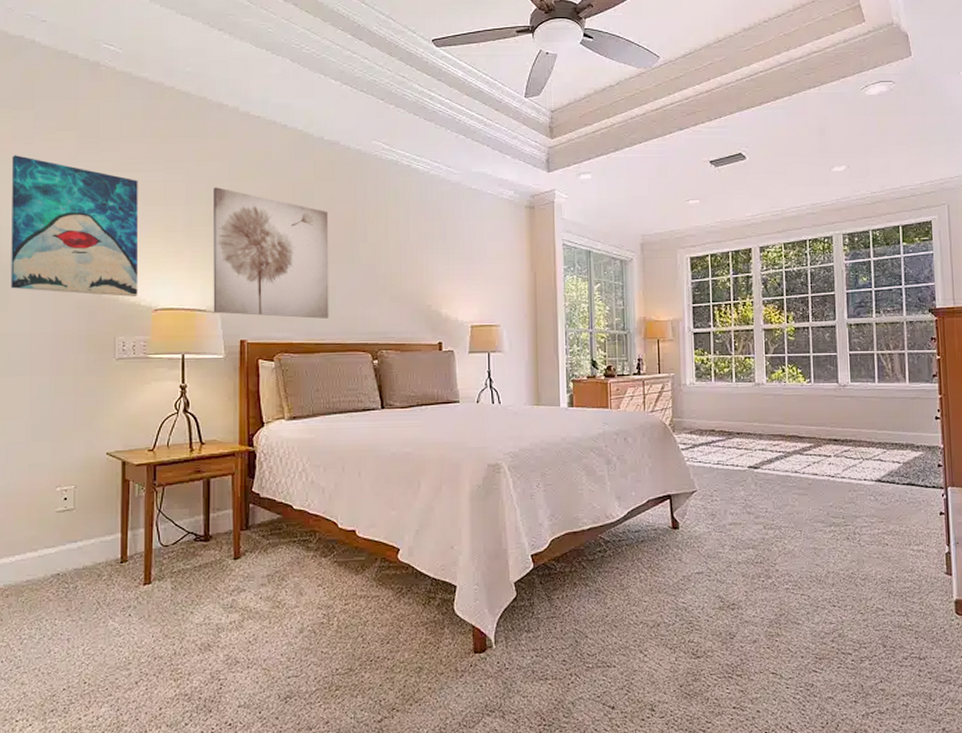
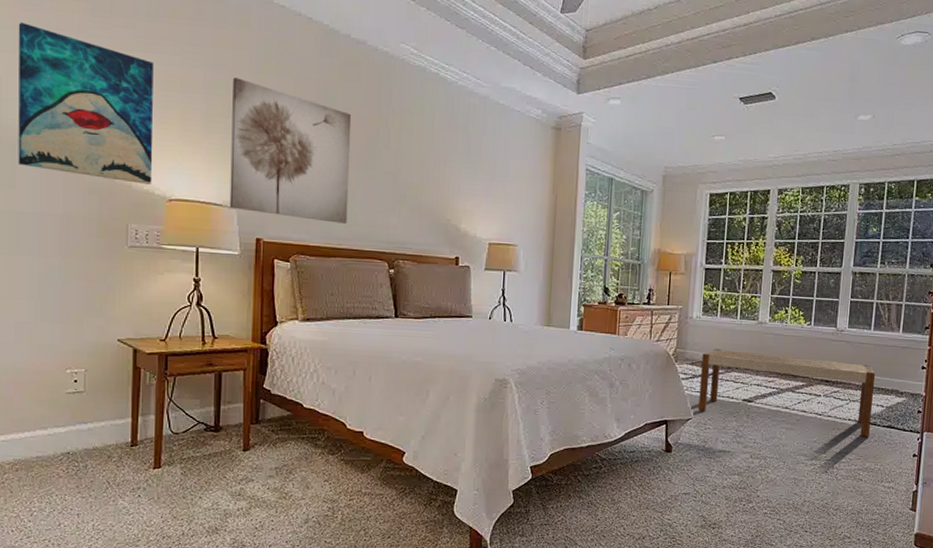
bench: none [700,414,889,497] -> present [698,348,876,437]

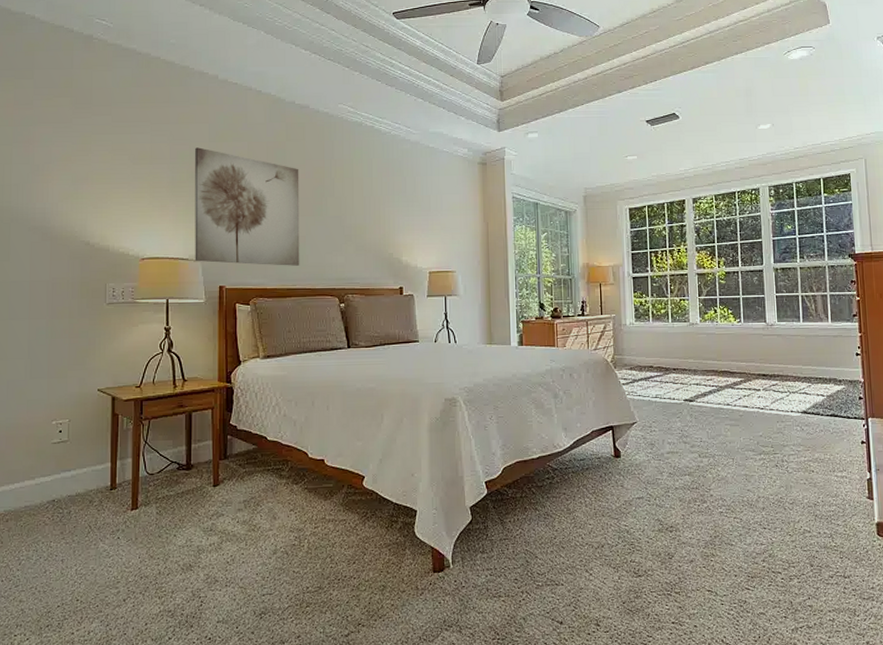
wall art: present [18,22,154,185] -> none [12,119,127,247]
bench: present [698,348,876,437] -> none [640,352,814,428]

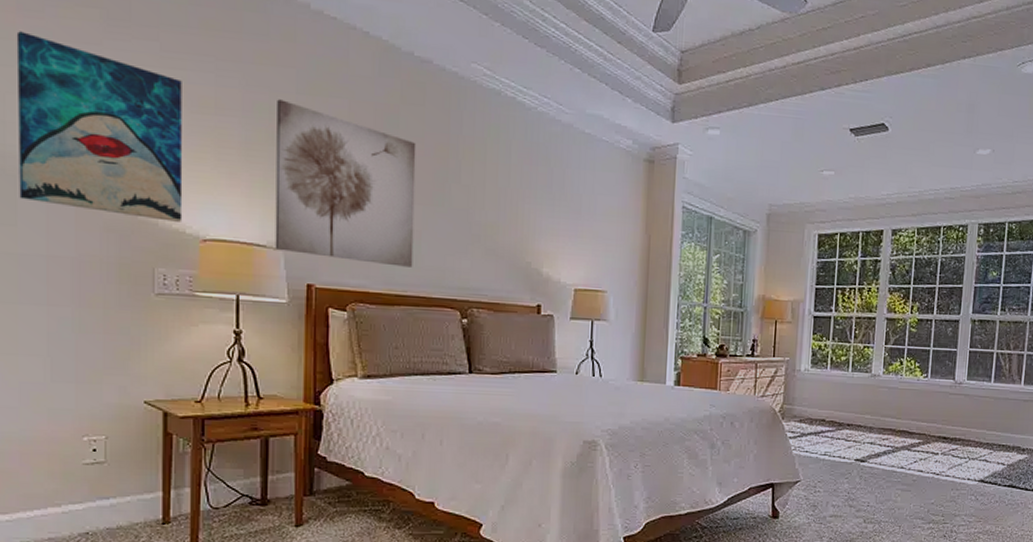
wall art: none [12,119,127,247] -> present [16,31,183,222]

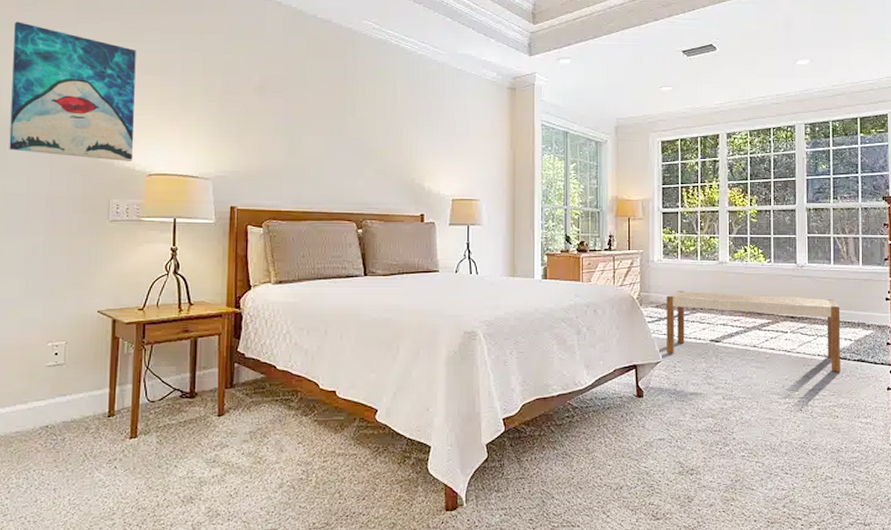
wall art: present [275,99,416,267] -> none [205,59,319,188]
bench: none [807,404,996,498] -> present [666,290,841,372]

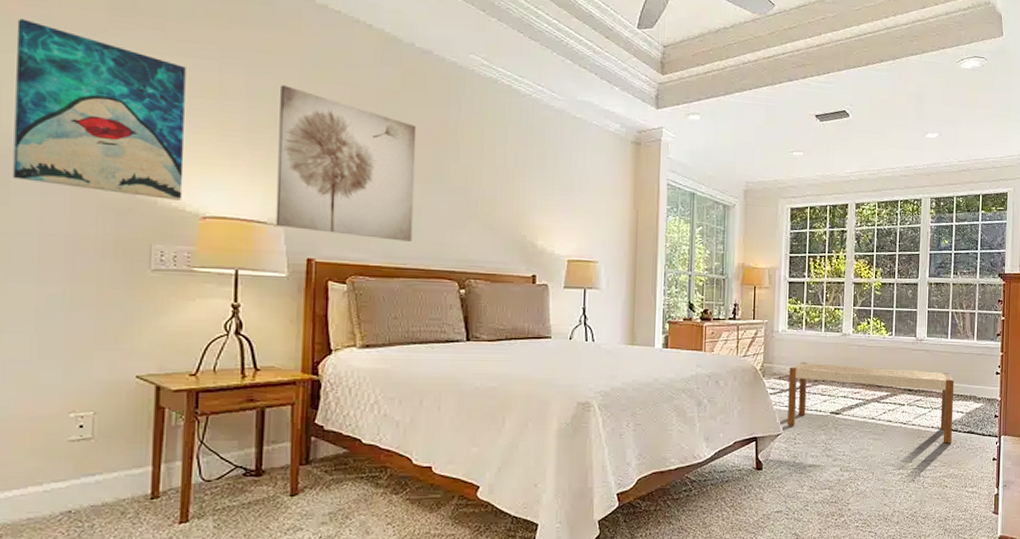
wall art: none [205,59,319,188] -> present [275,85,417,242]

